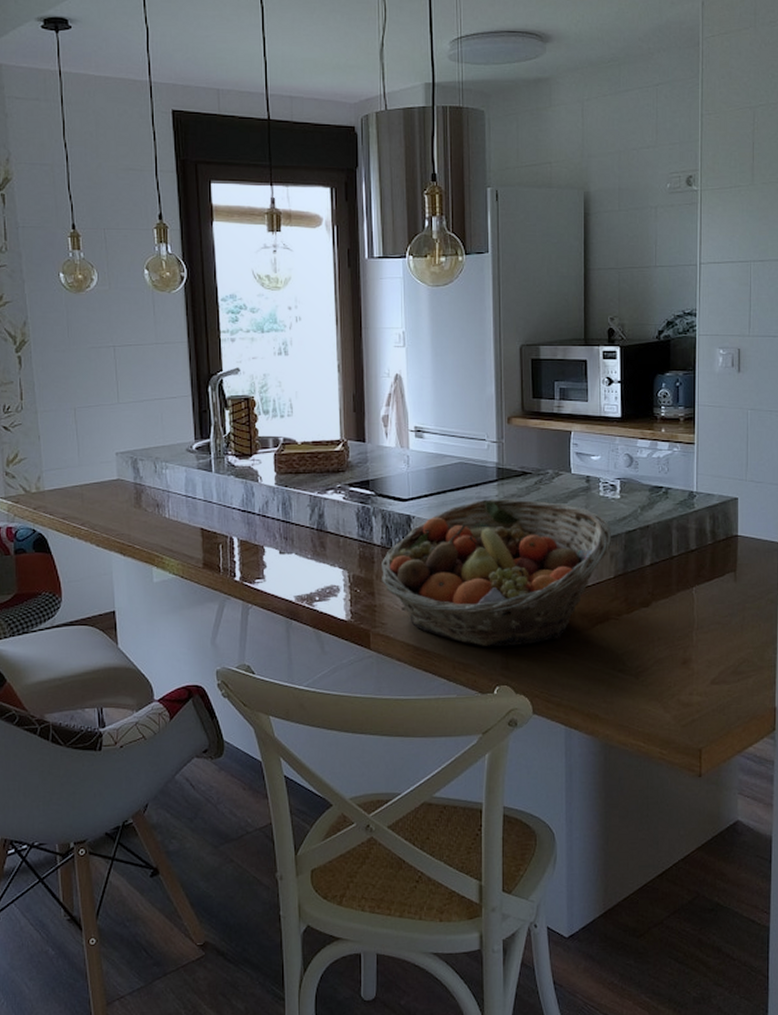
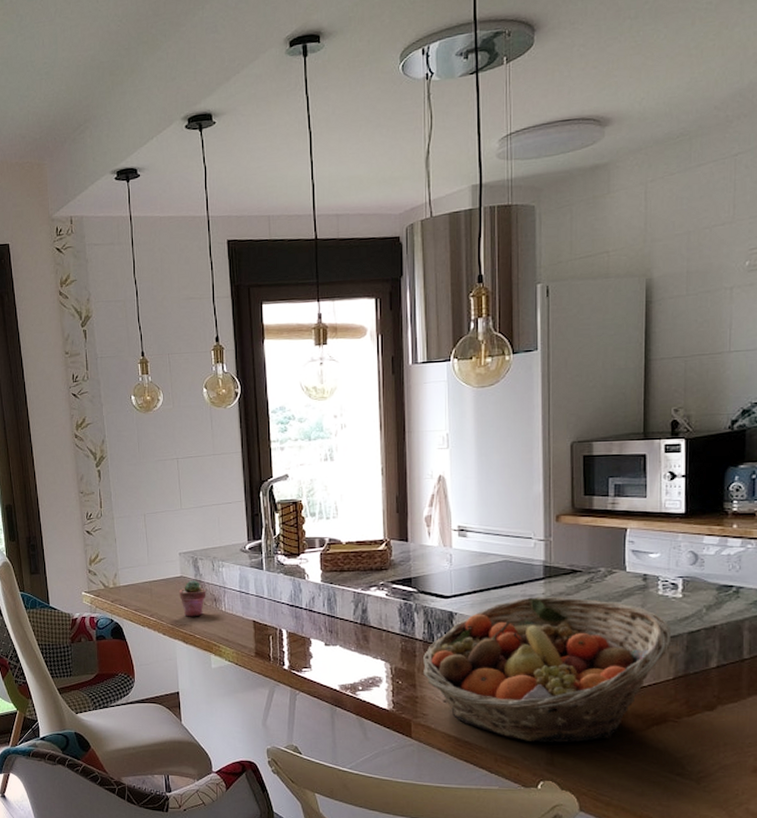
potted succulent: none [116,483,148,525] -> present [179,580,206,617]

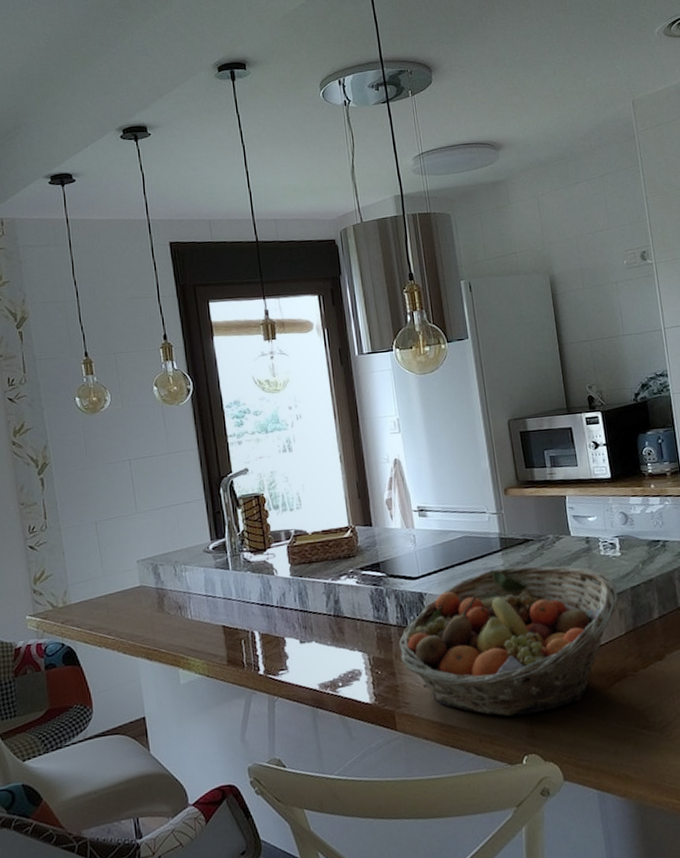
potted succulent: present [179,580,206,617] -> none [139,588,170,630]

